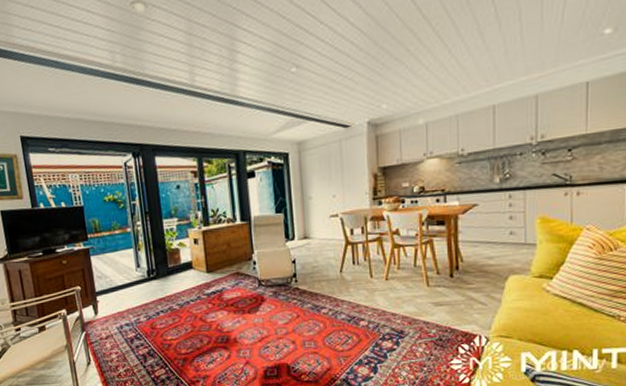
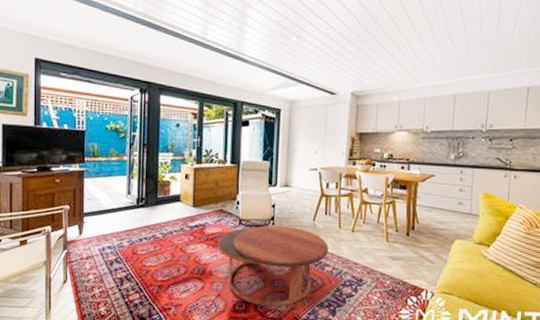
coffee table: none [239,282,361,370] -> present [218,225,328,307]

